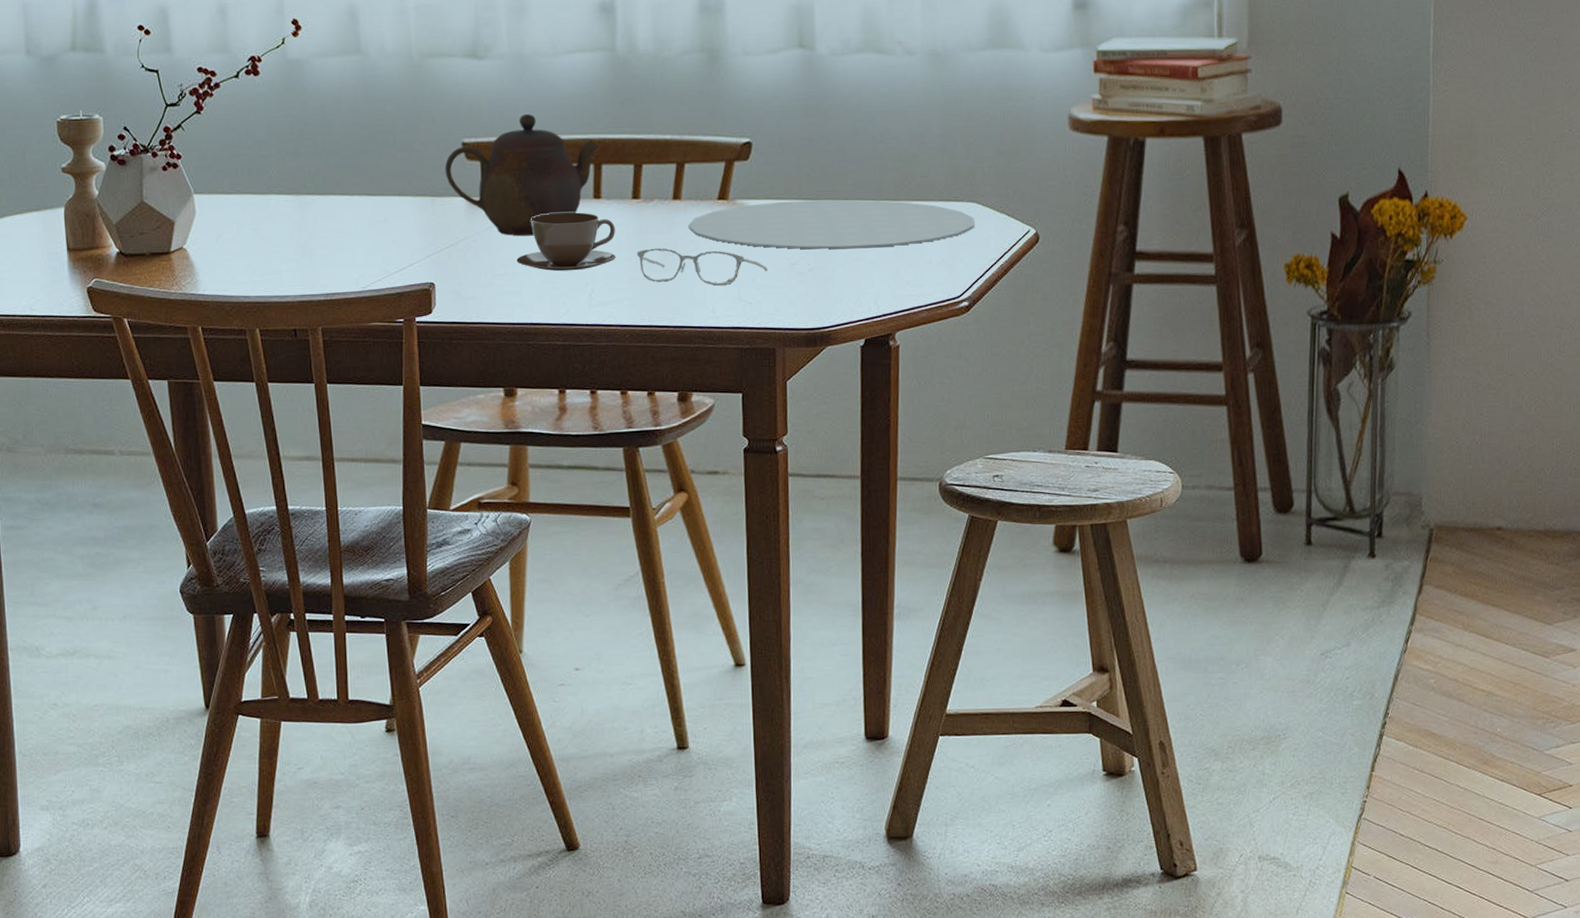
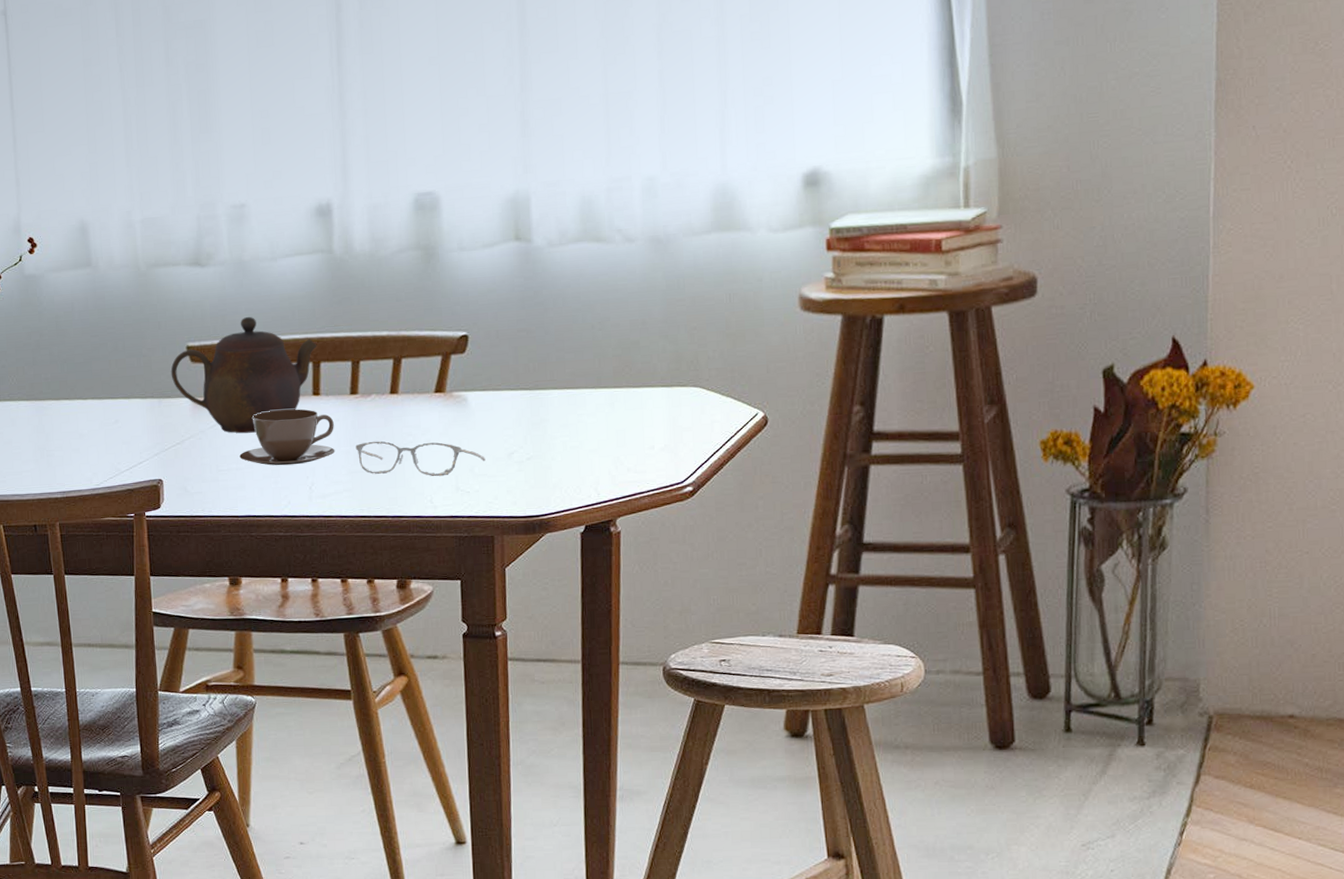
placemat: present [688,199,975,249] -> none [406,388,699,439]

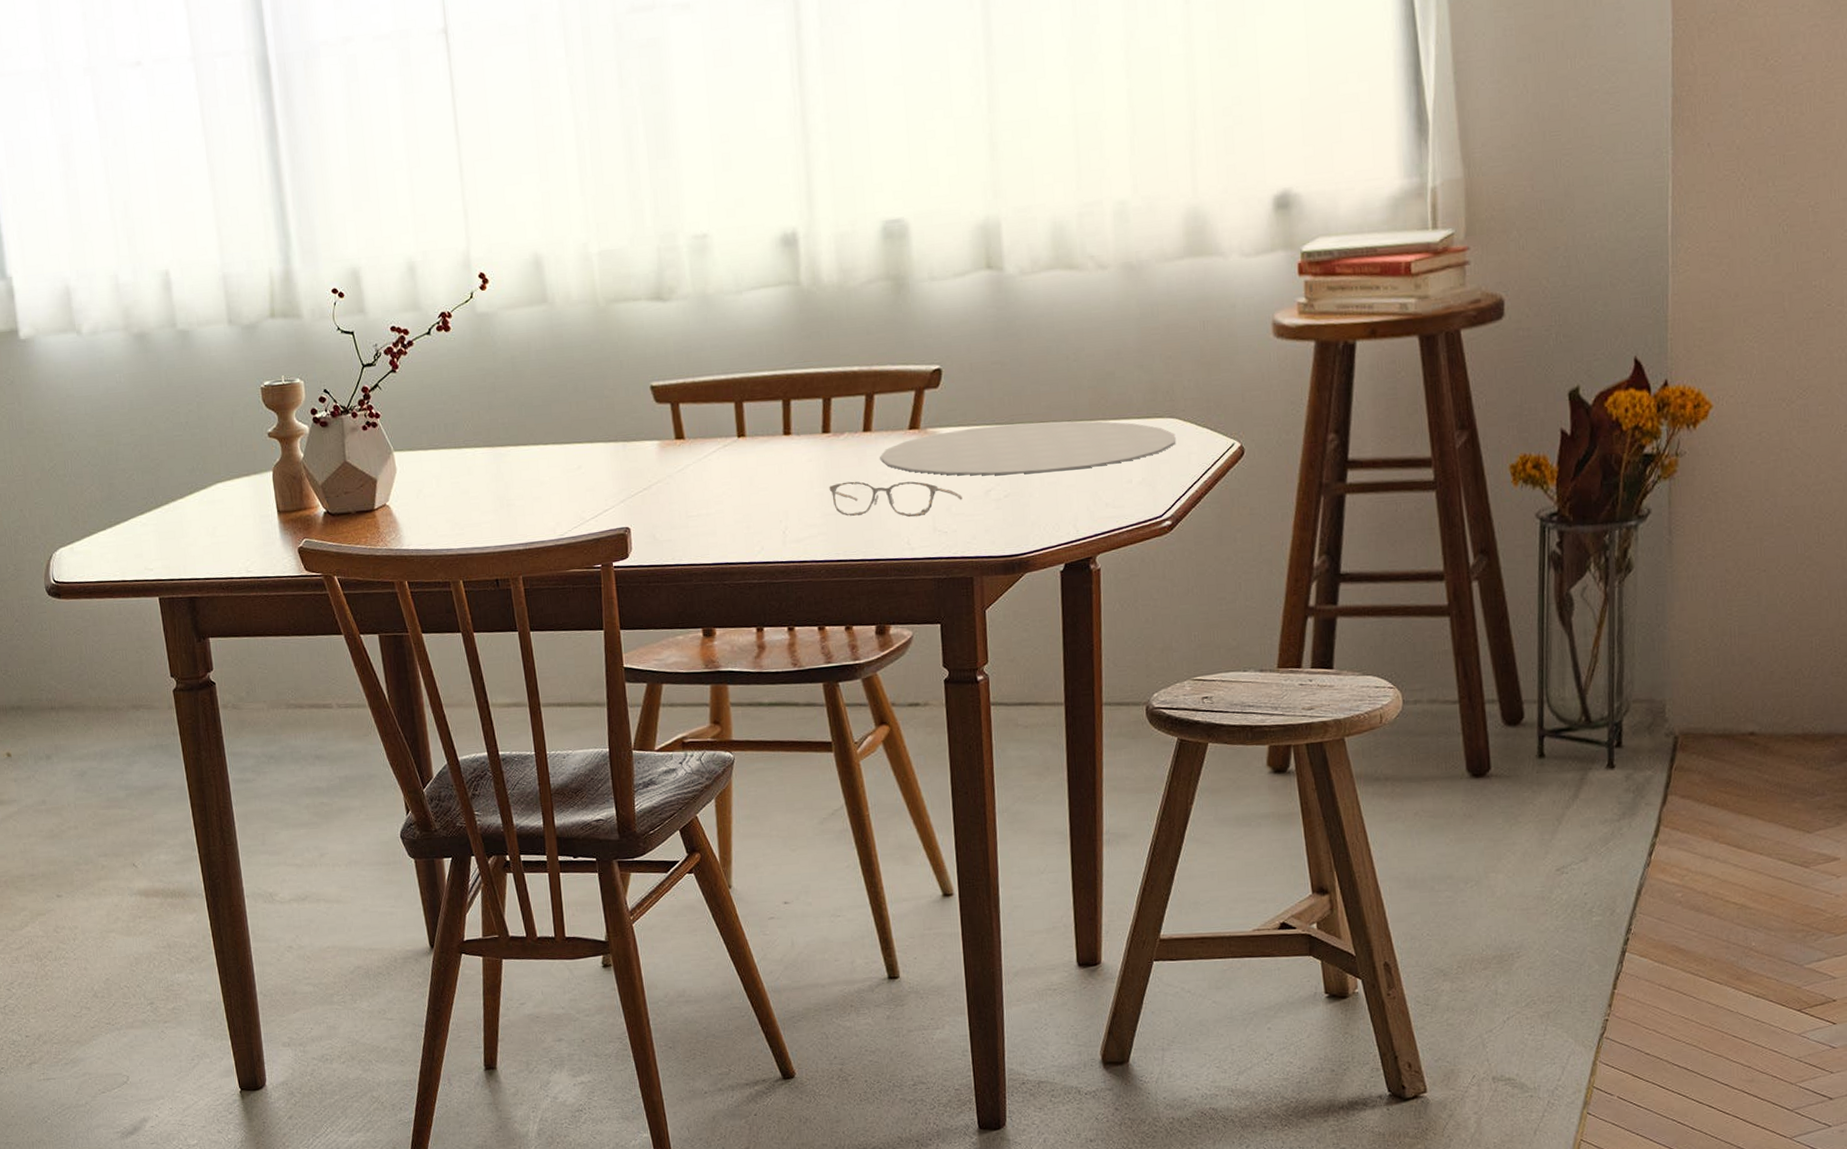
teapot: present [170,316,317,434] -> none [634,353,787,477]
teacup: present [239,409,335,466] -> none [709,449,809,510]
placemat: none [406,388,699,439] -> present [880,421,1176,476]

